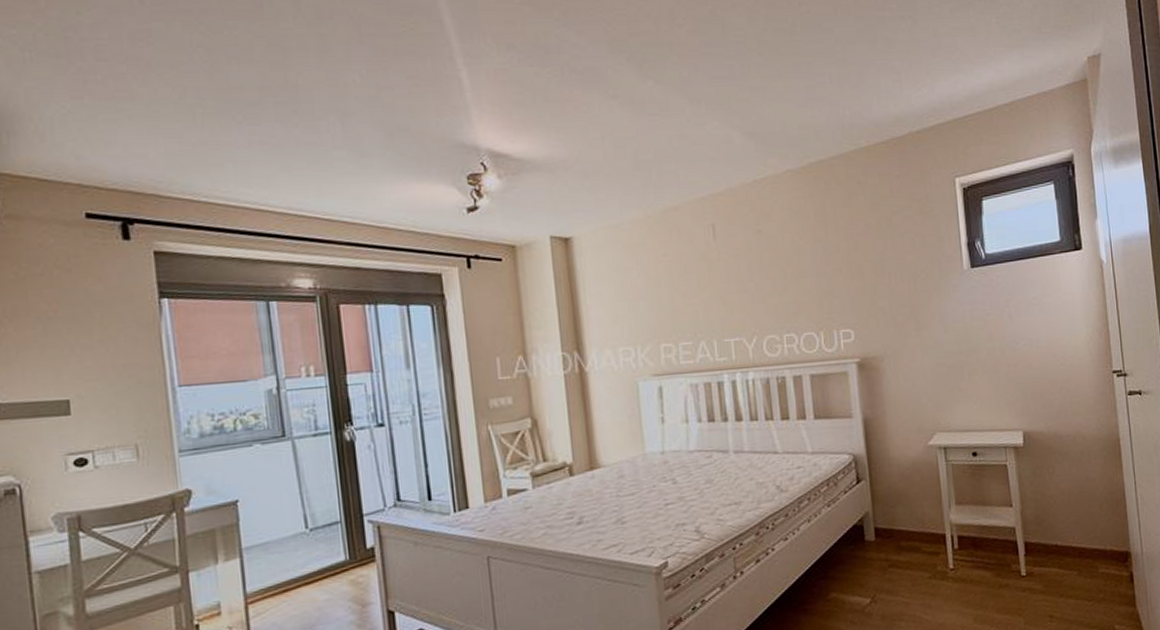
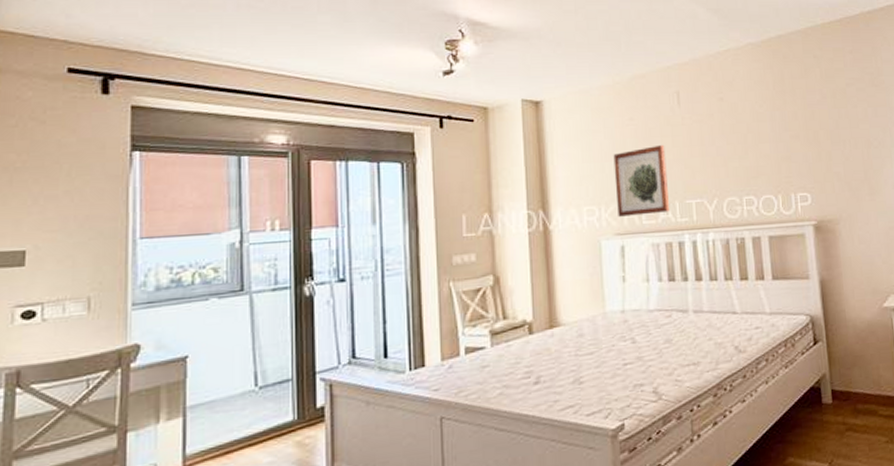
wall art: none [647,281,708,357] -> present [613,144,670,217]

